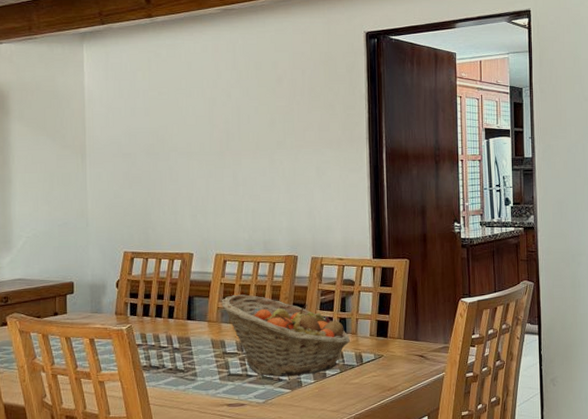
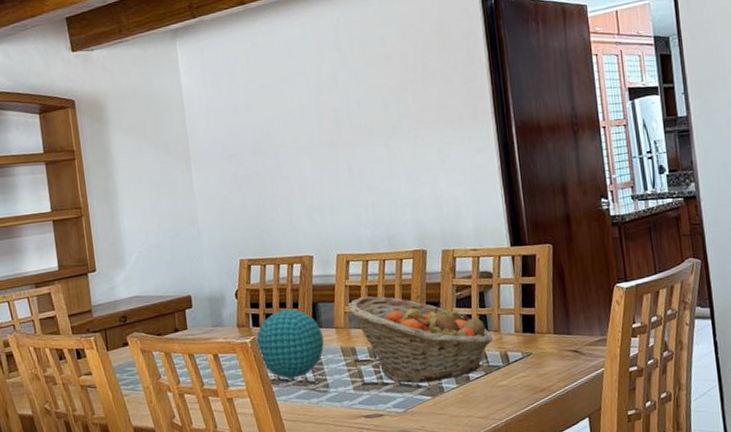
decorative ball: none [131,301,196,366] -> present [255,309,324,379]

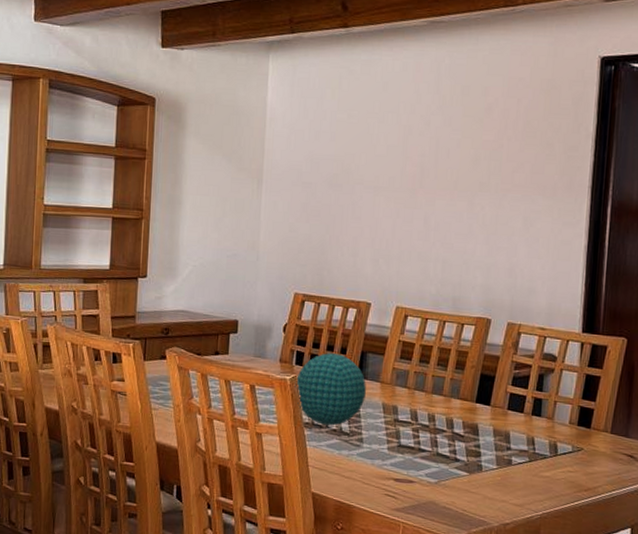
fruit basket: present [347,296,493,383] -> none [397,356,544,459]

